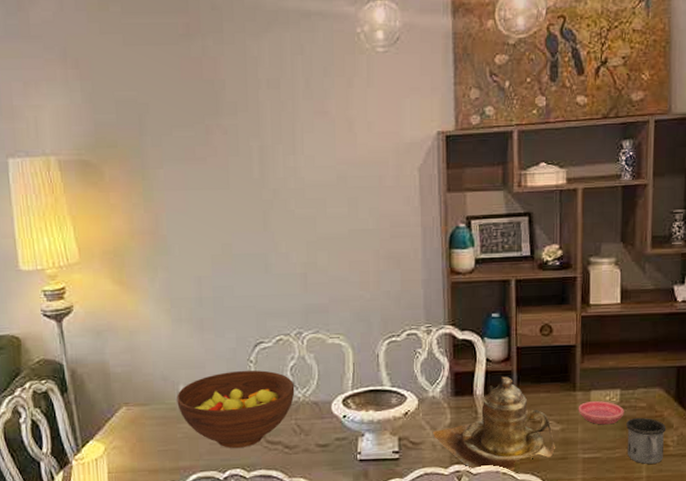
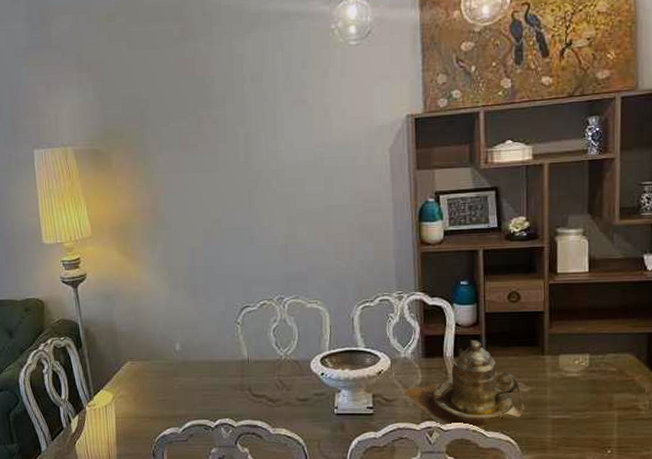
fruit bowl: present [177,370,295,448] -> none [174,331,277,400]
saucer: present [578,401,624,425] -> none [546,365,594,388]
mug: present [626,417,667,465] -> none [596,381,638,428]

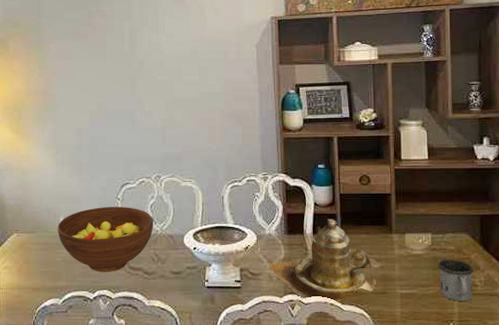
fruit bowl: none [174,331,277,400] -> present [58,206,154,272]
mug: none [596,381,638,428] -> present [438,259,474,302]

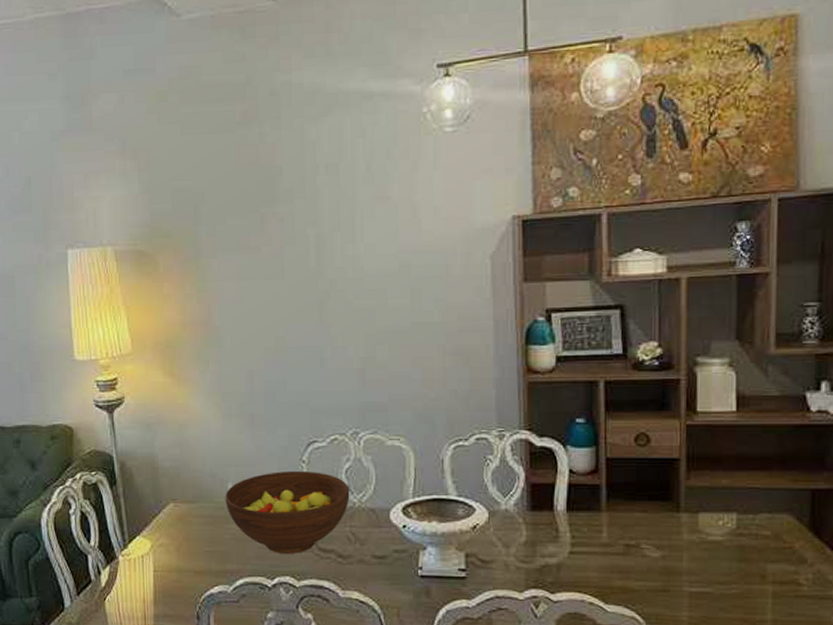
teapot: present [270,219,377,303] -> none [506,491,655,602]
mug: present [438,259,474,302] -> none [745,548,798,606]

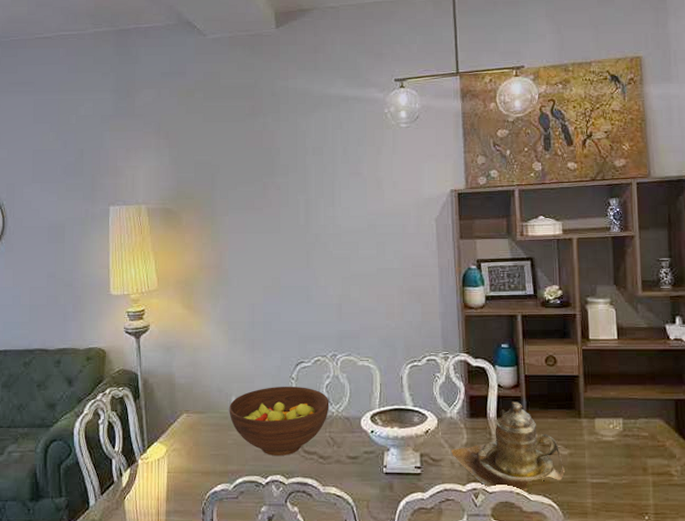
teapot: none [506,491,655,602] -> present [451,401,566,493]

